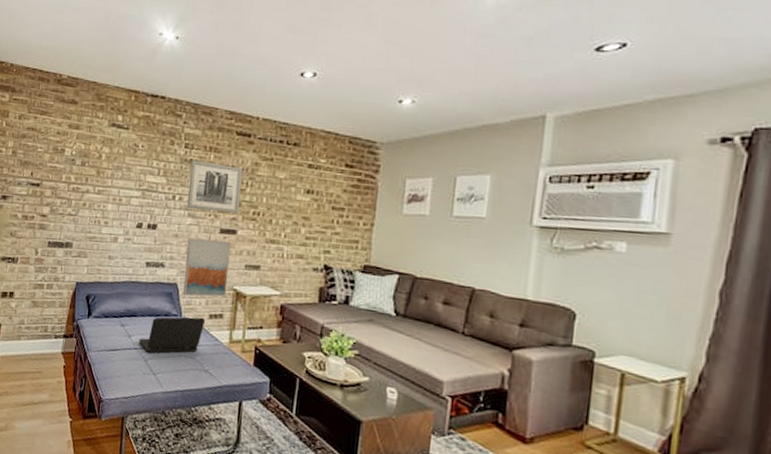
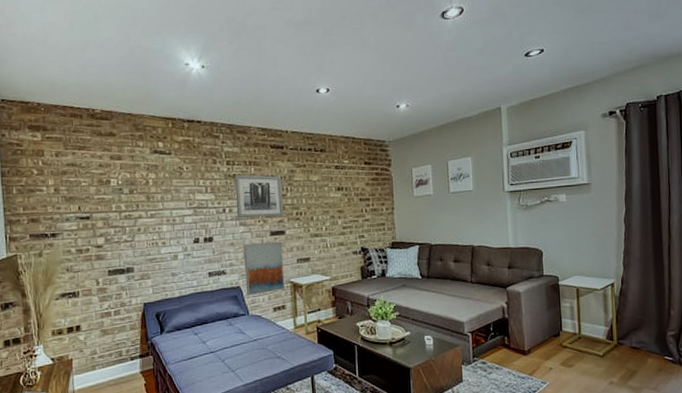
laptop: present [139,317,206,354] -> none [213,311,271,353]

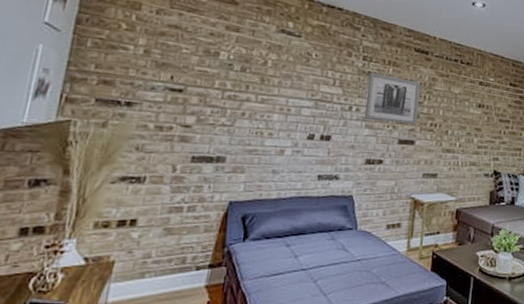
wall art: present [243,241,285,296] -> none [358,149,410,208]

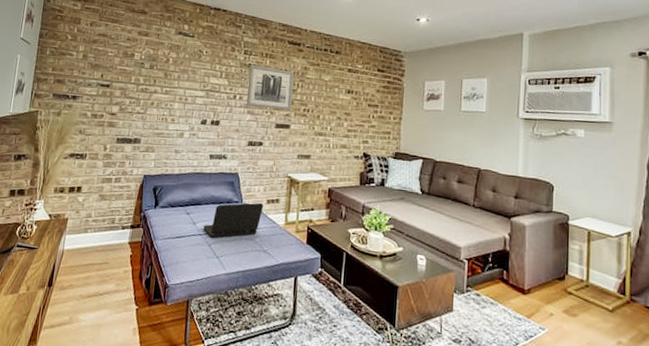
laptop: none [307,228,383,273] -> present [203,202,264,239]

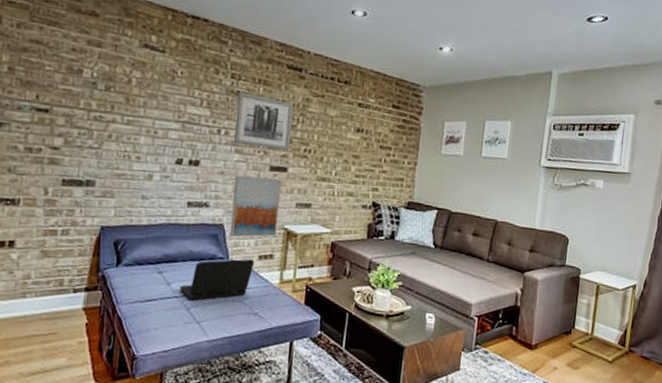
wall art: none [243,132,286,184] -> present [229,176,282,238]

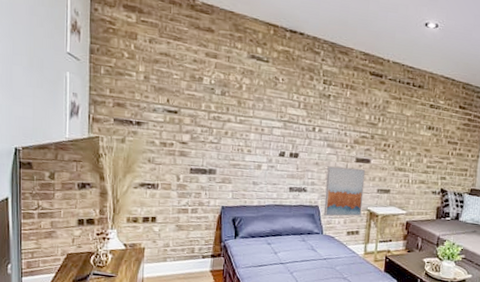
laptop: present [180,259,255,301] -> none [285,234,344,267]
wall art: present [233,92,294,151] -> none [326,96,376,145]

